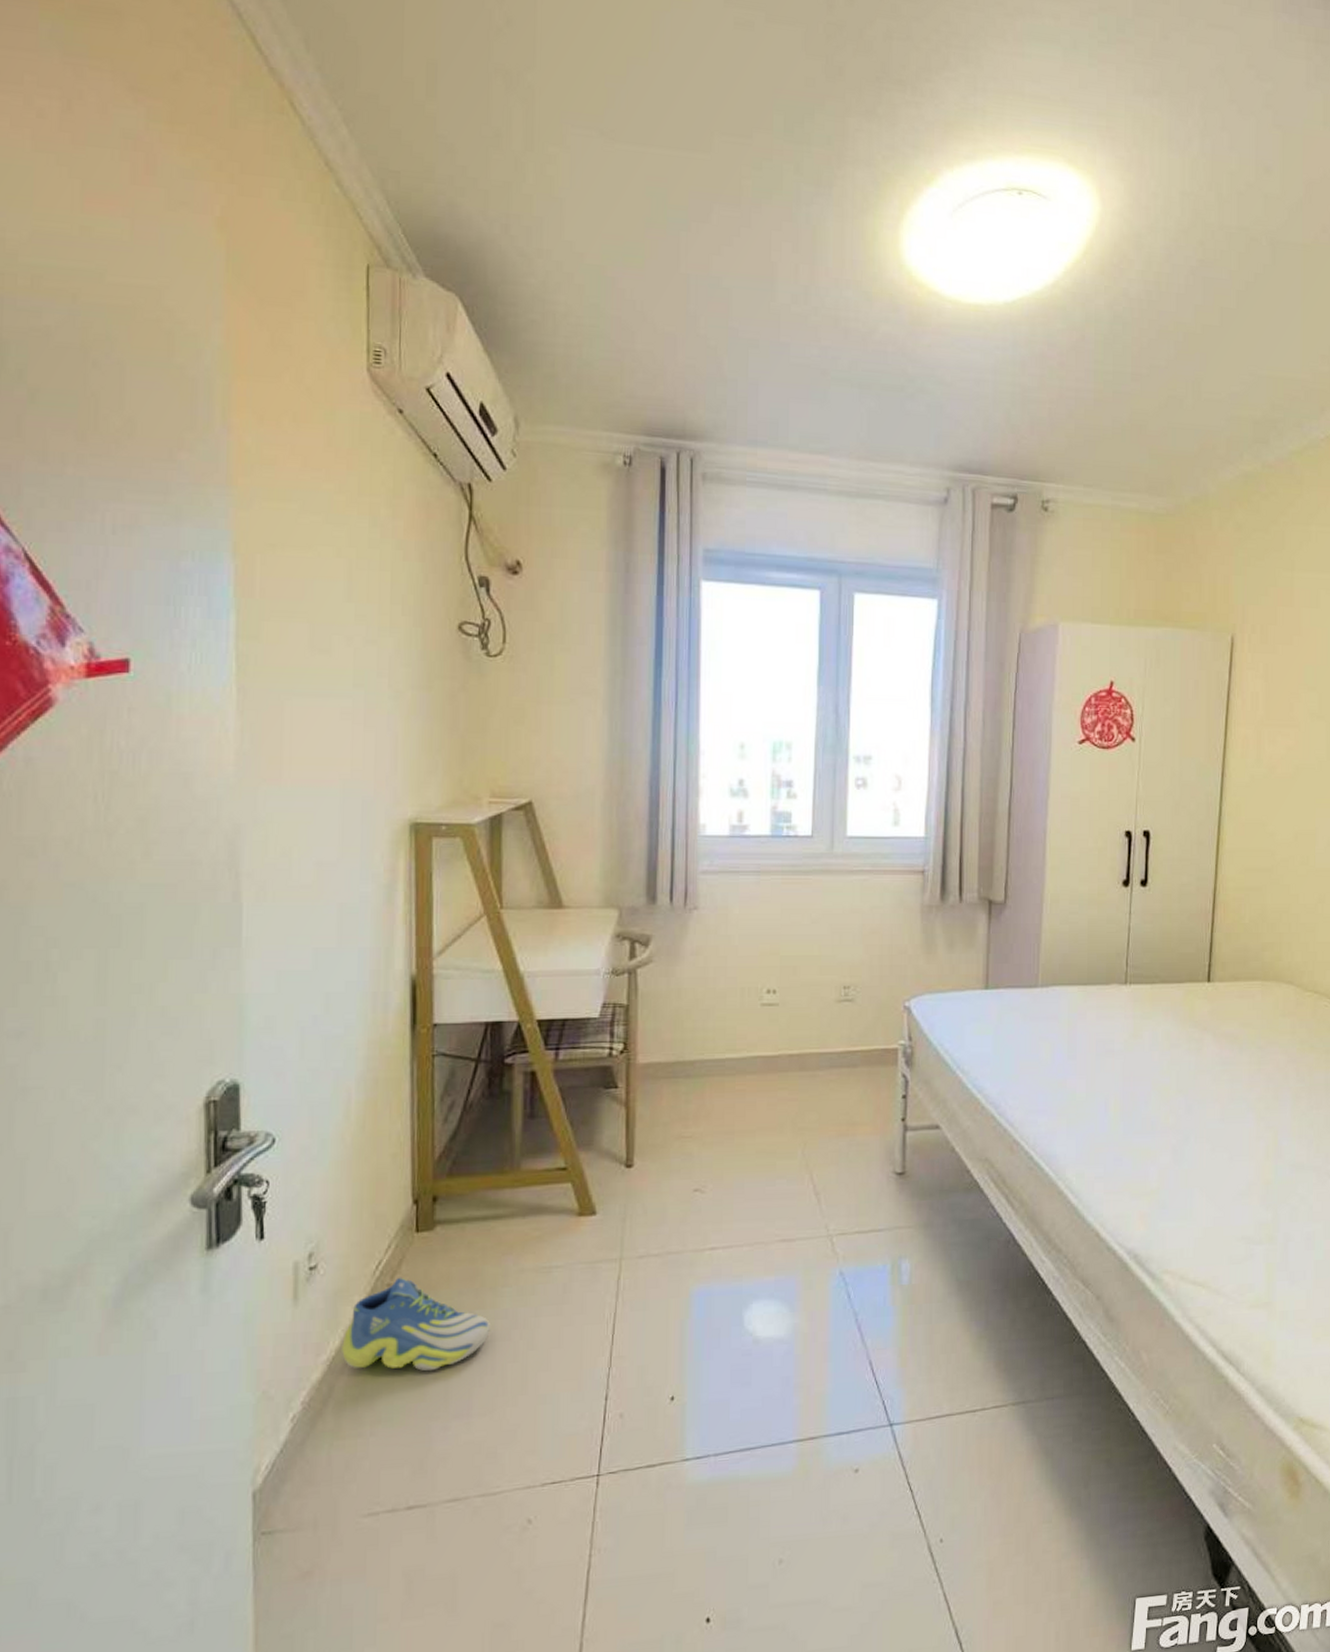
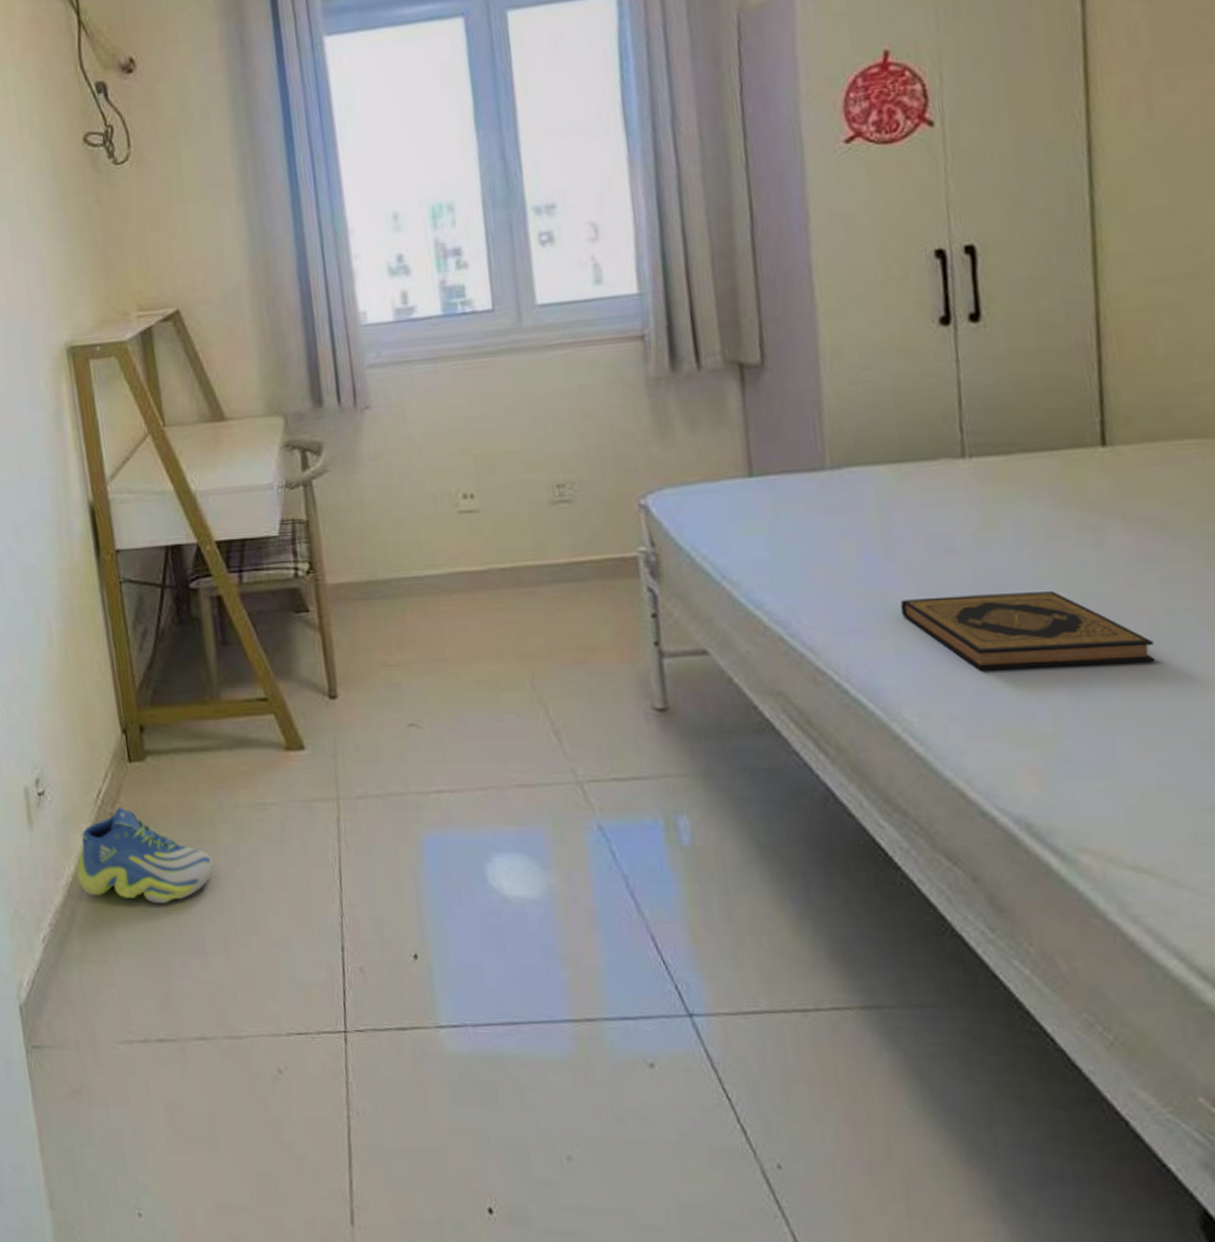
hardback book: none [1074,1084,1222,1142] -> present [900,591,1154,671]

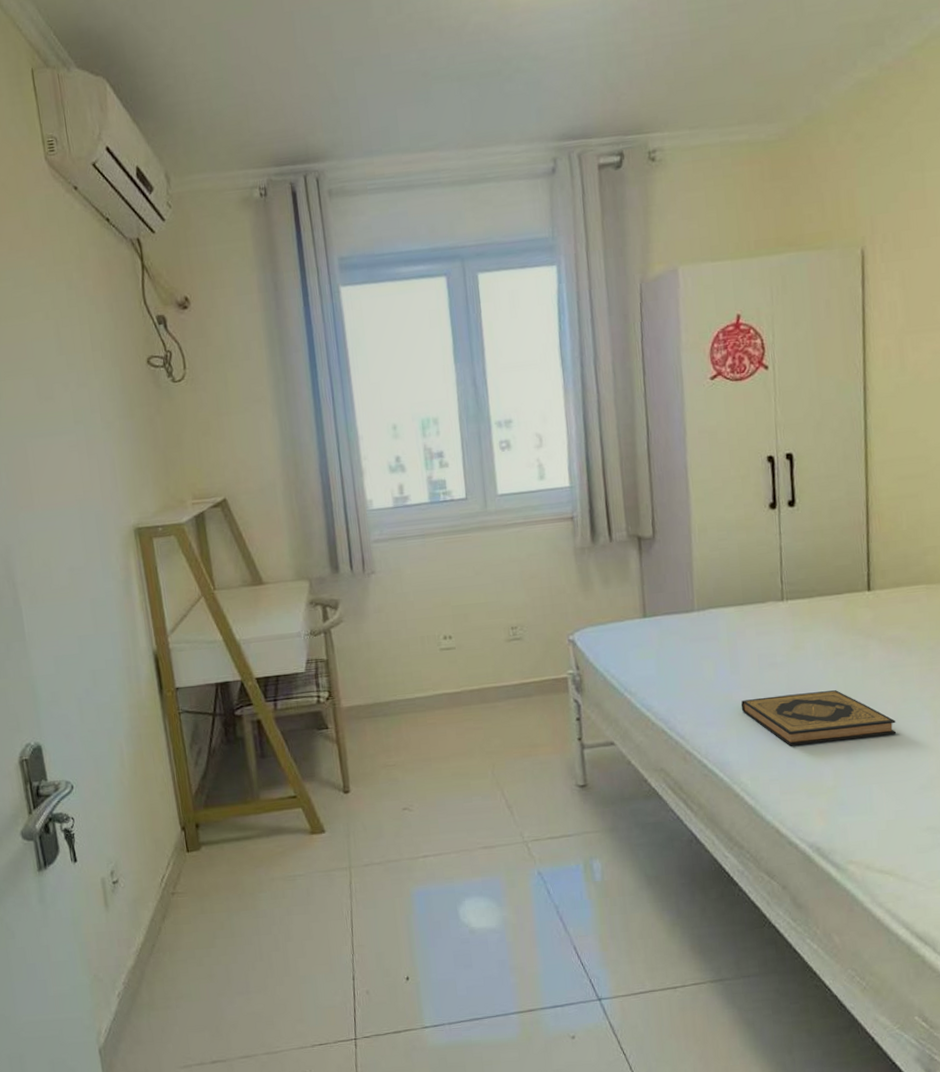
sneaker: present [77,807,214,904] -> none [145,887,255,959]

